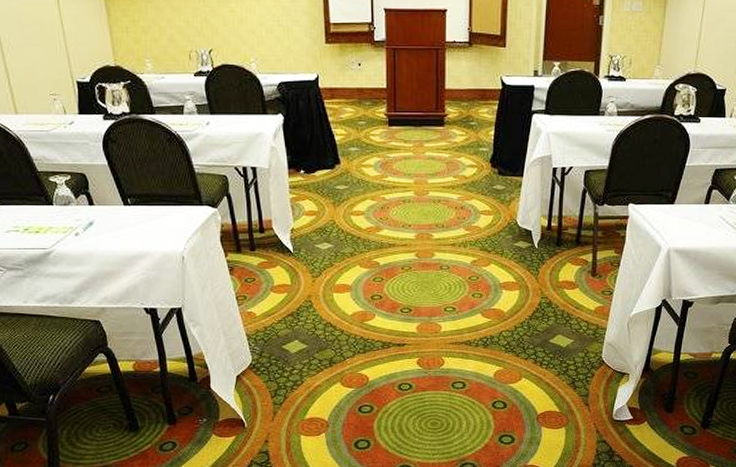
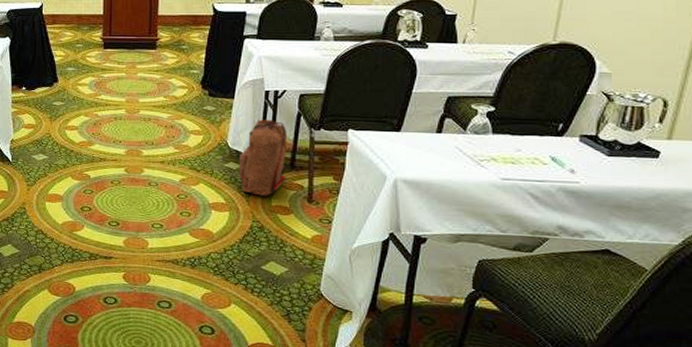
backpack: none [527,197,574,273] -> present [238,119,288,196]

